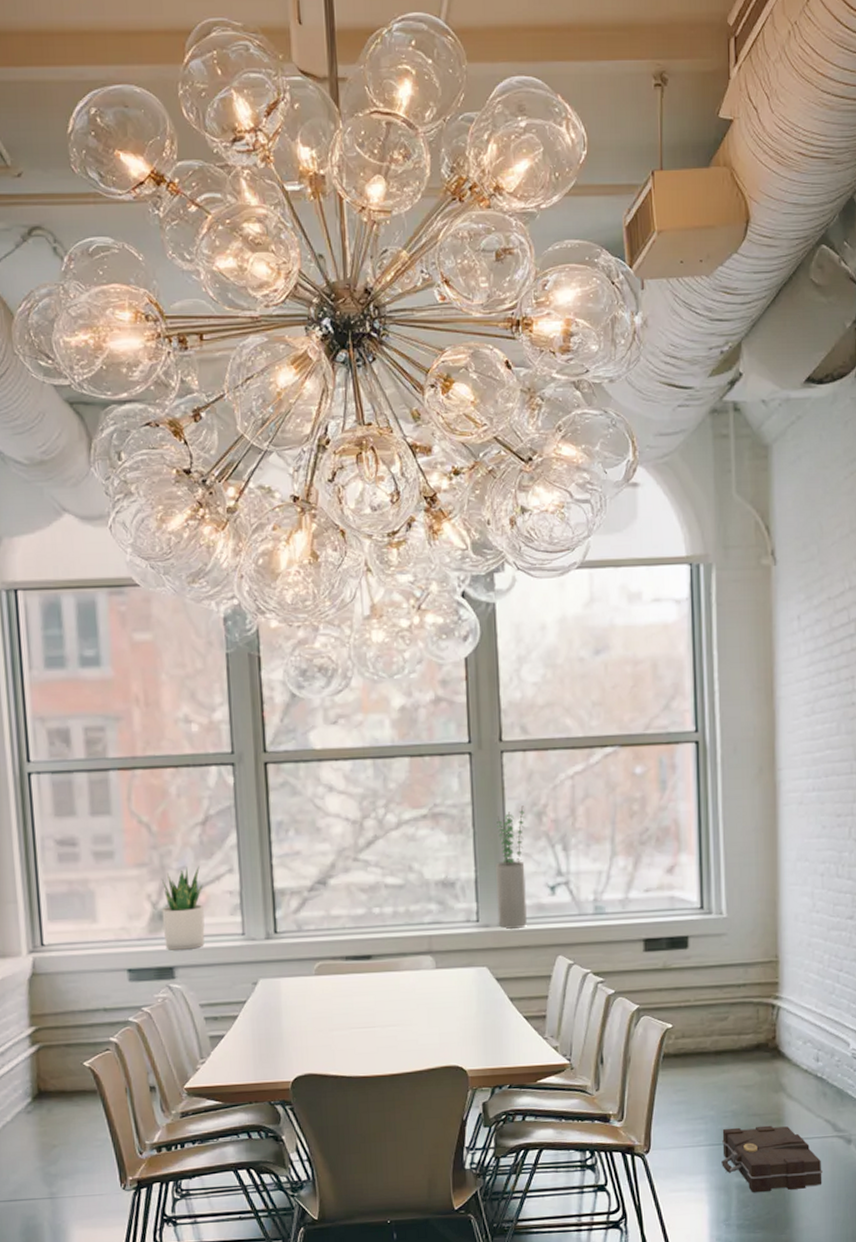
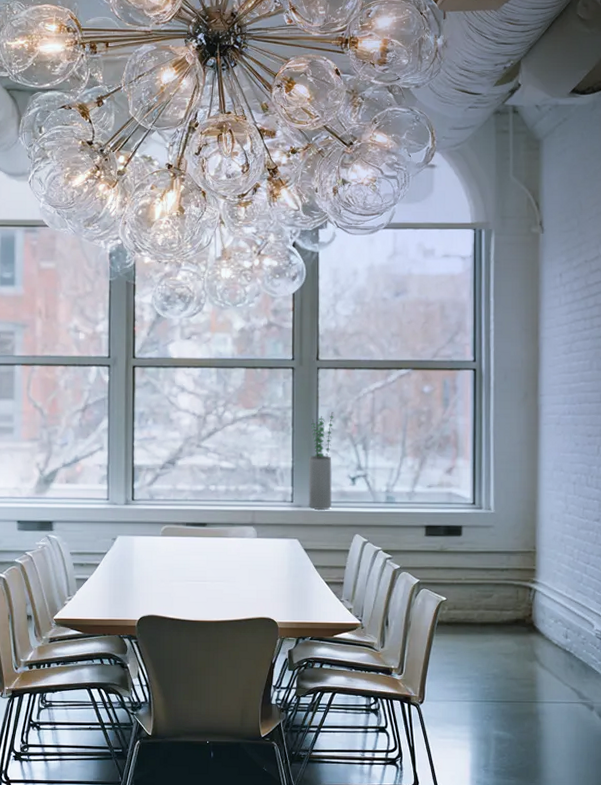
planter: present [161,866,205,950] -> none [46,443,80,508]
briefcase: present [721,1125,822,1192] -> none [483,688,568,745]

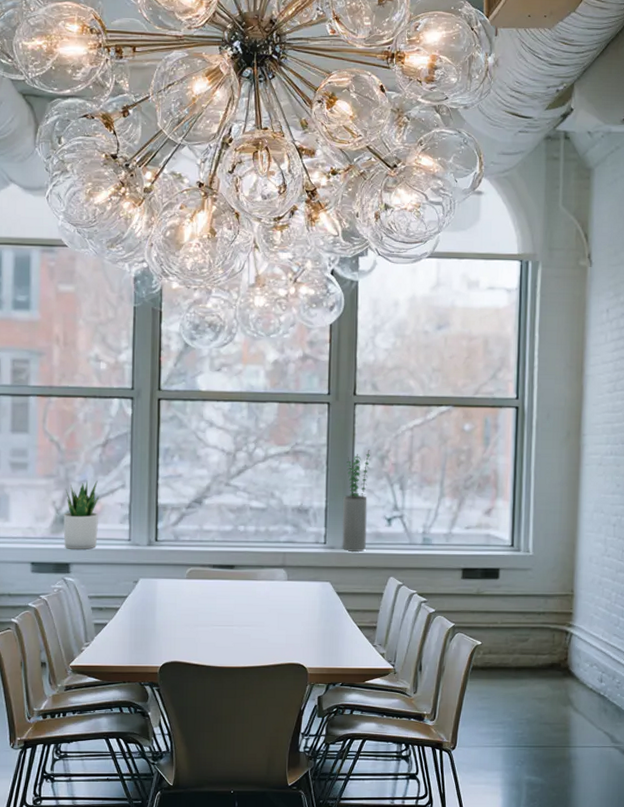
planter: none [46,443,80,508] -> present [63,480,100,549]

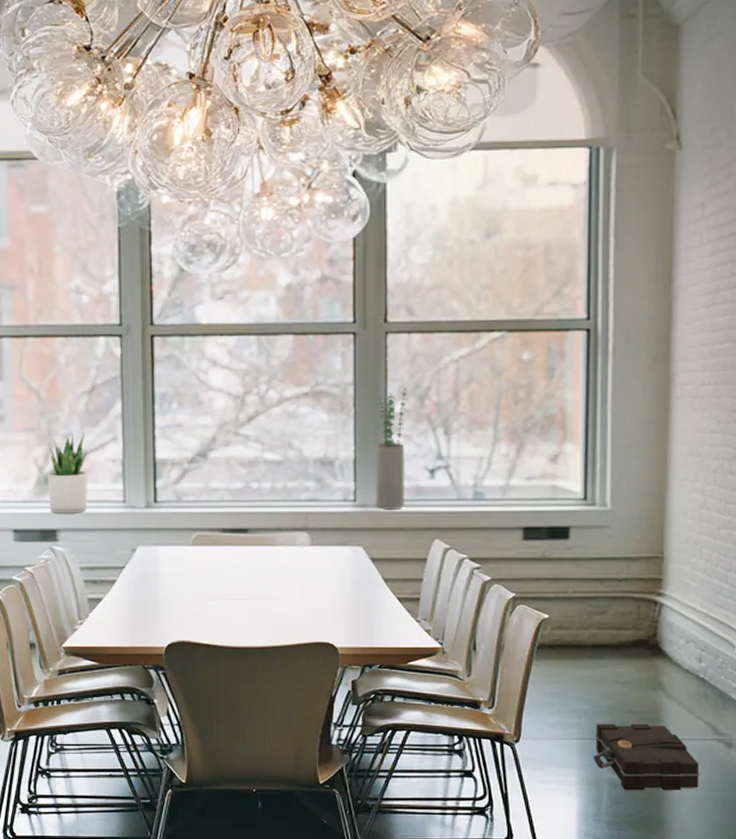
briefcase: none [515,733,600,789] -> present [593,723,700,790]

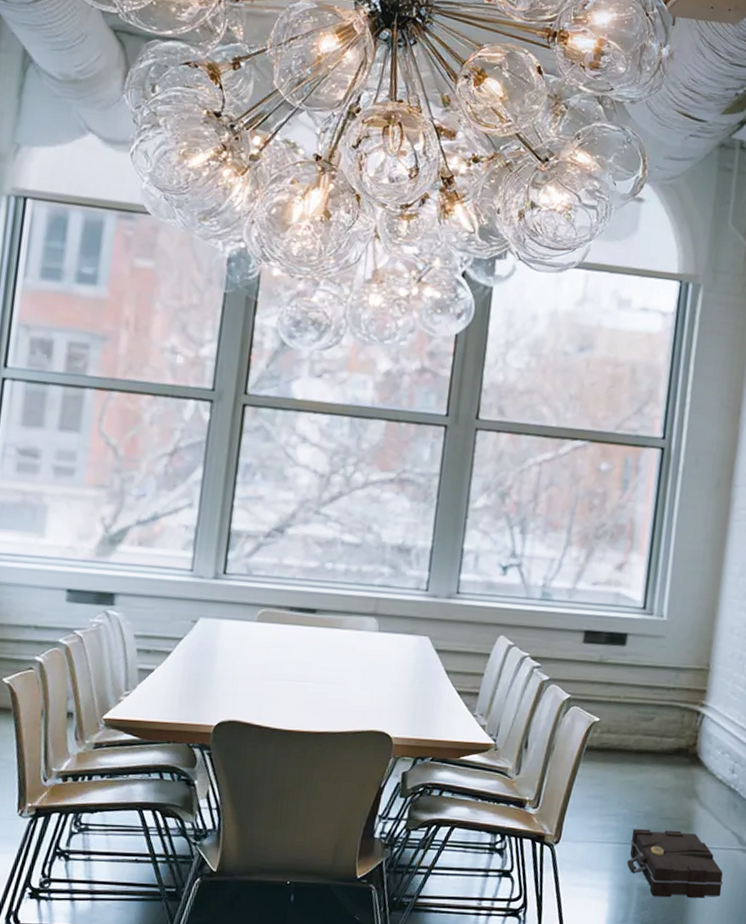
planter: present [47,433,88,514] -> none [110,495,160,578]
vase: present [375,388,408,510] -> none [446,484,490,603]

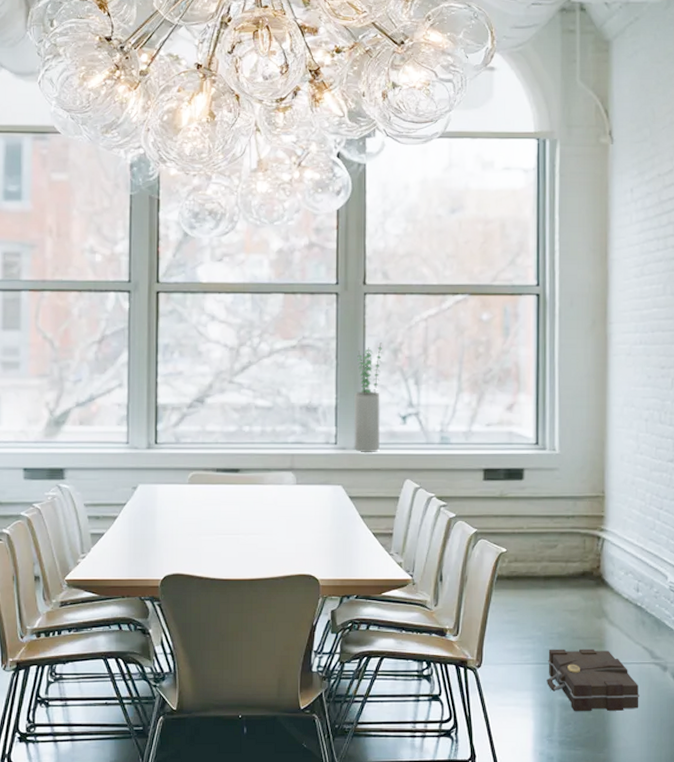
vase: none [446,484,490,603] -> present [354,342,383,452]

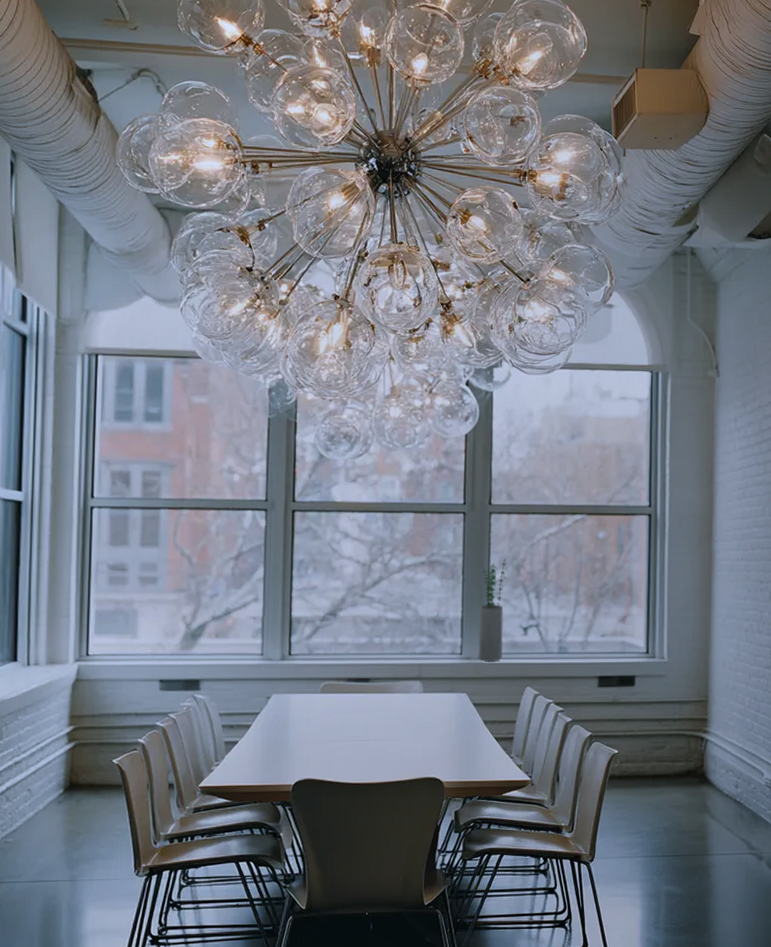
briefcase: present [547,648,639,711] -> none [654,841,737,900]

